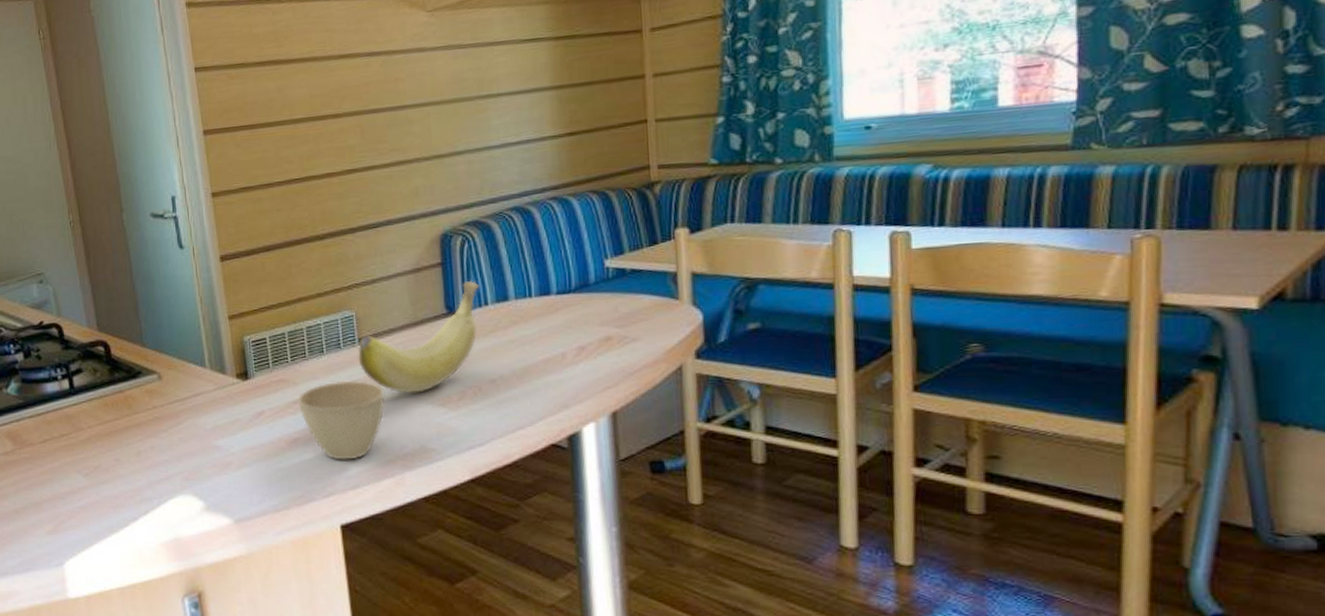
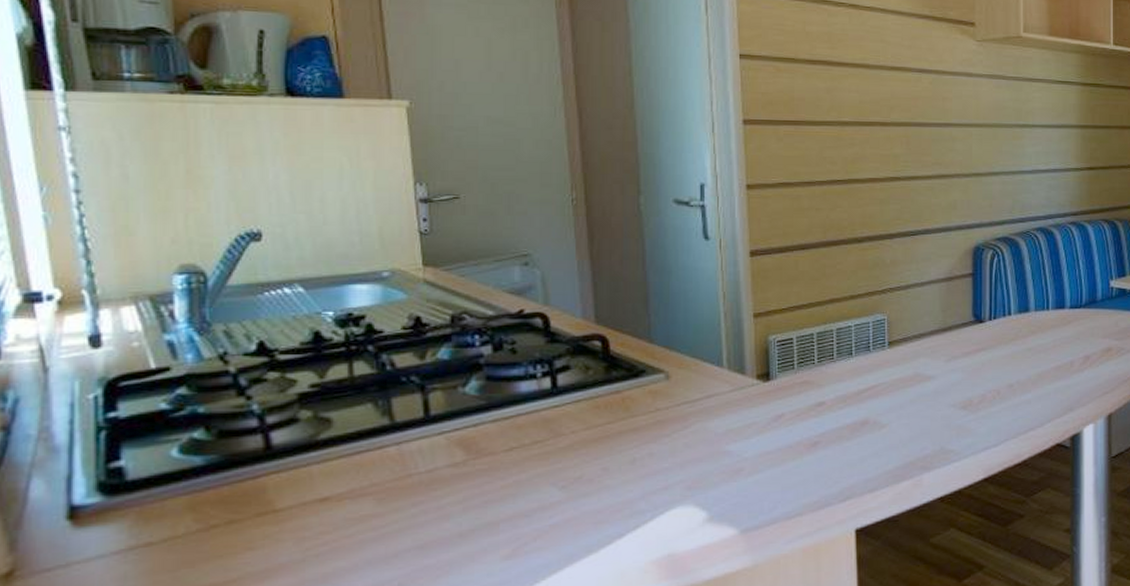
cup: present [297,381,385,460] -> none [821,384,910,464]
banana: present [358,281,479,393] -> none [887,292,1004,397]

